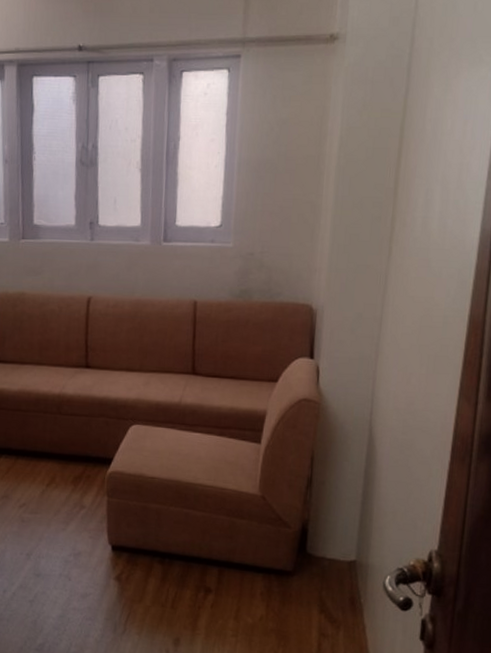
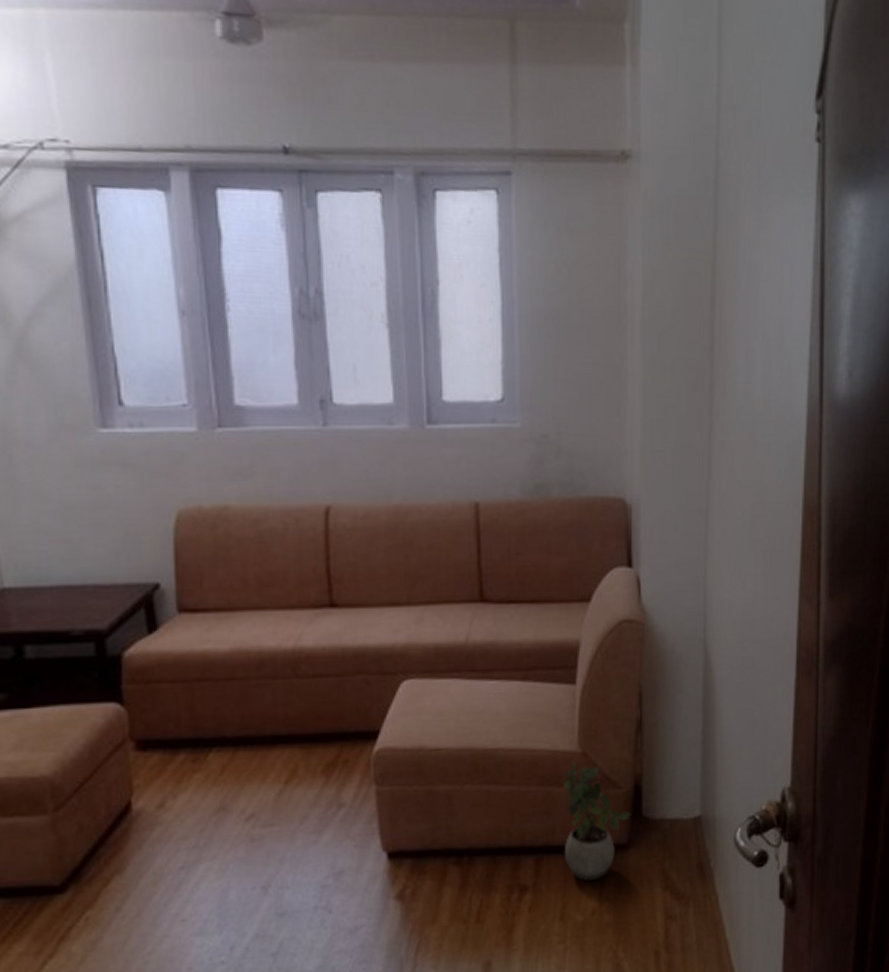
potted plant: none [242,502,297,595] -> present [560,762,631,881]

